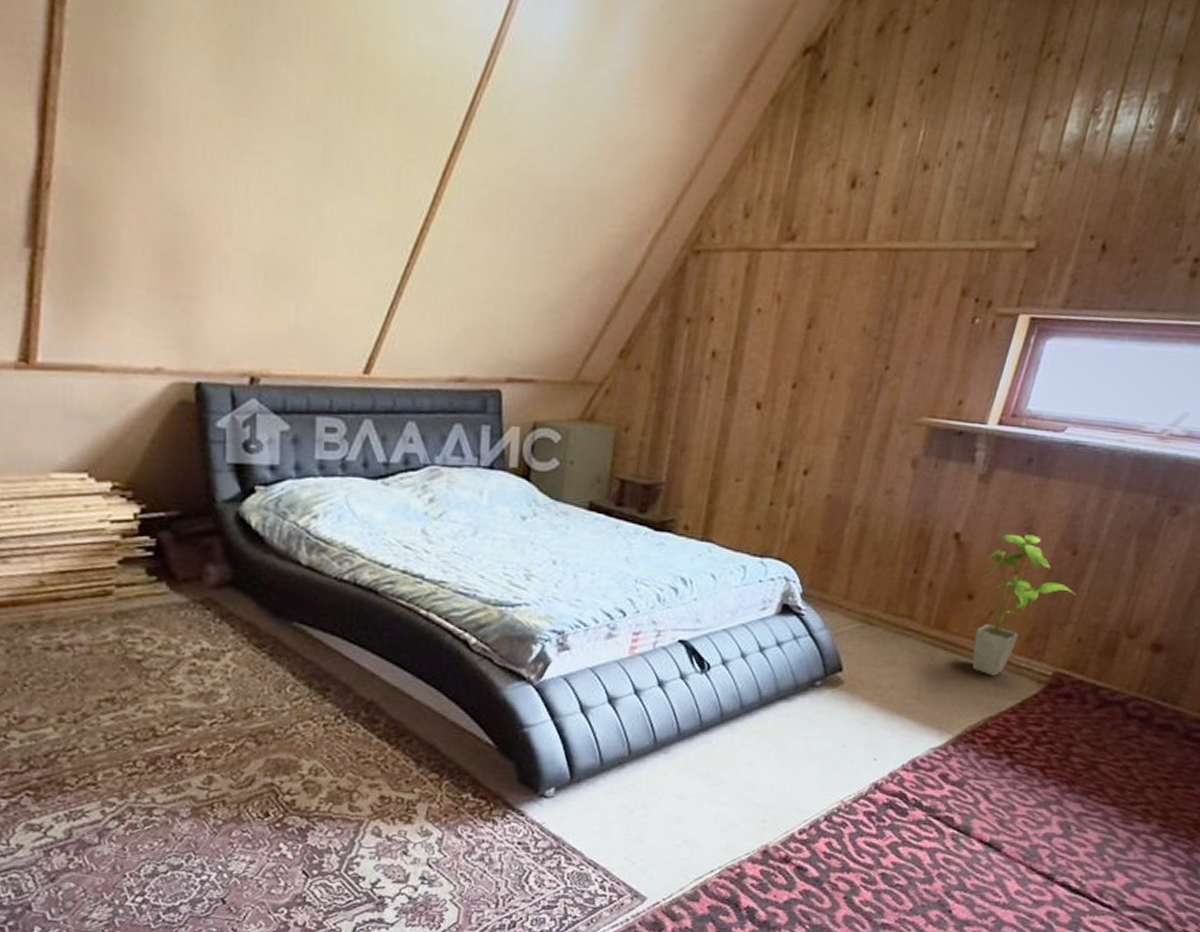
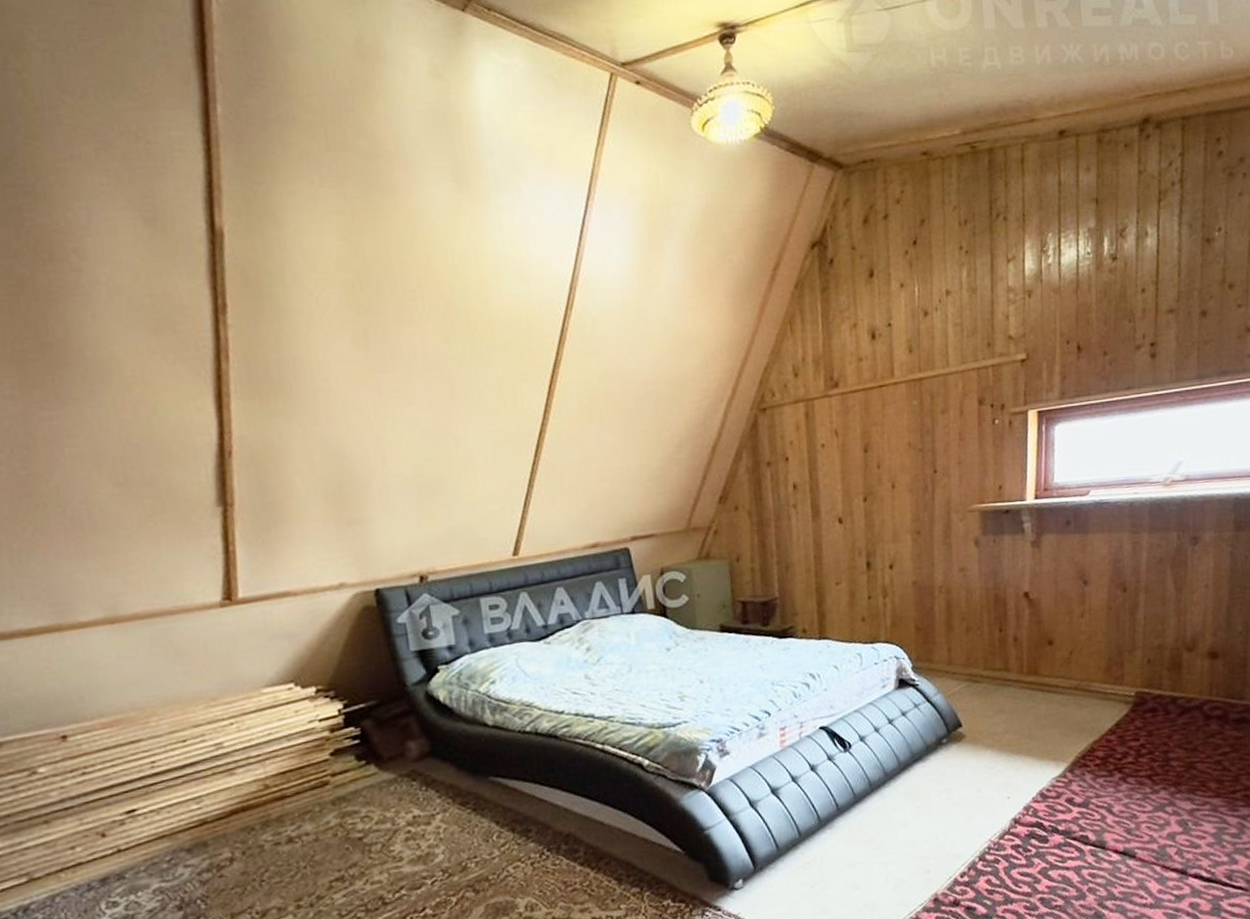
house plant: present [972,534,1076,676] -> none [1055,582,1136,706]

